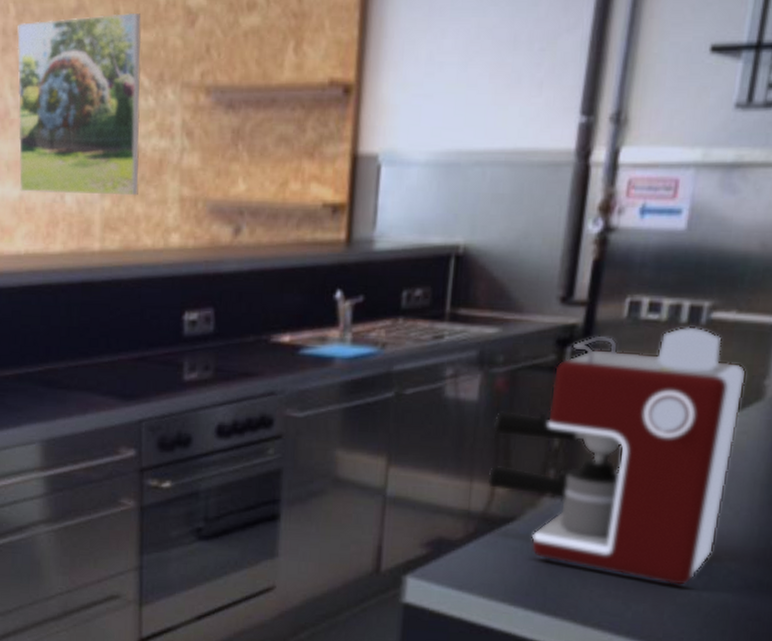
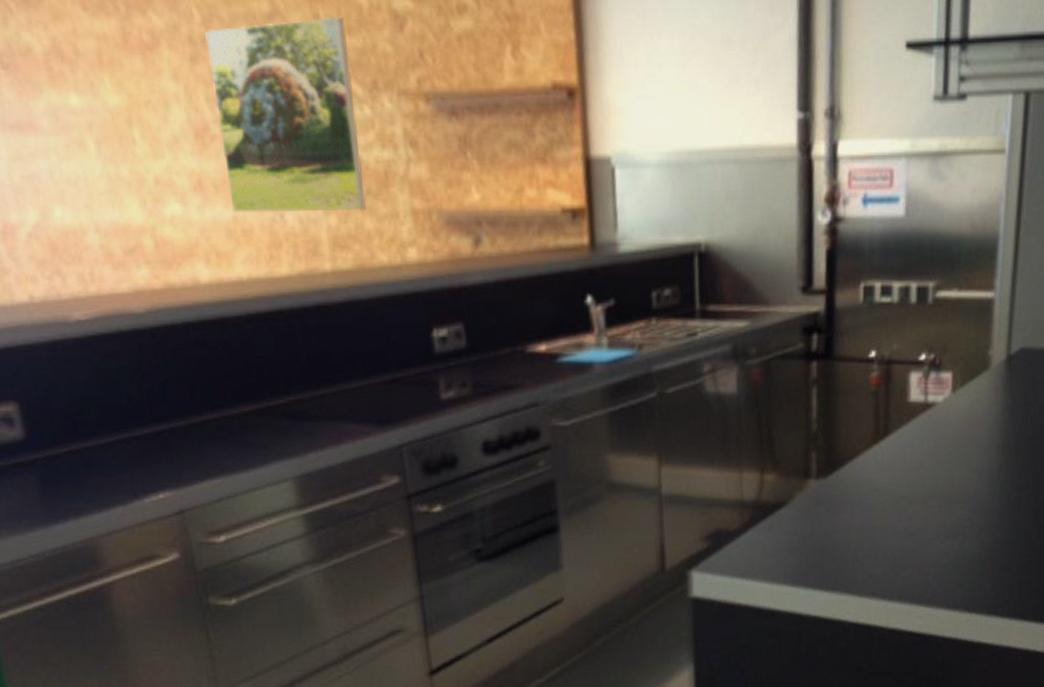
coffee maker: present [487,326,747,586] -> none [755,306,973,549]

